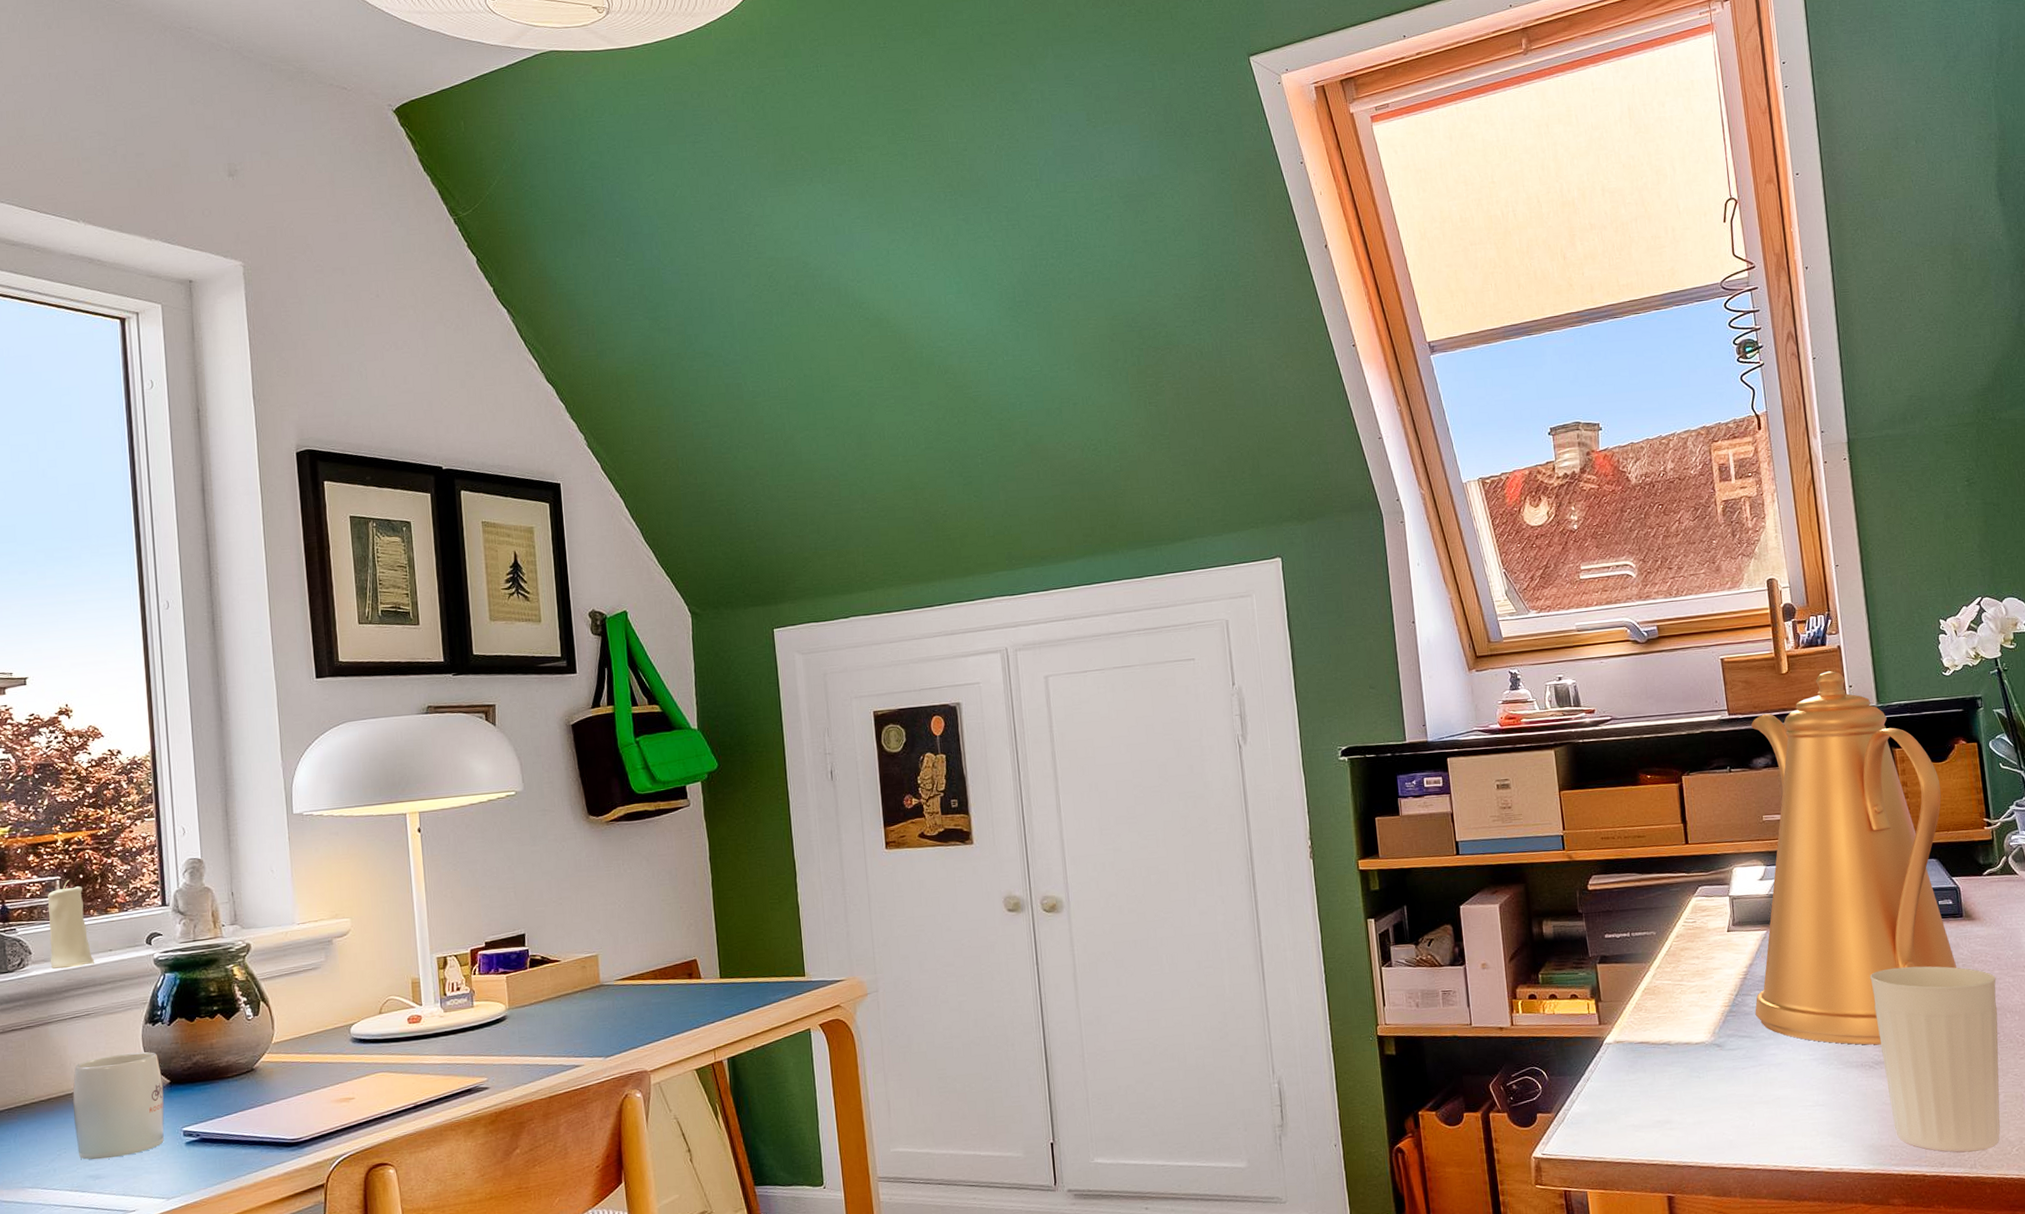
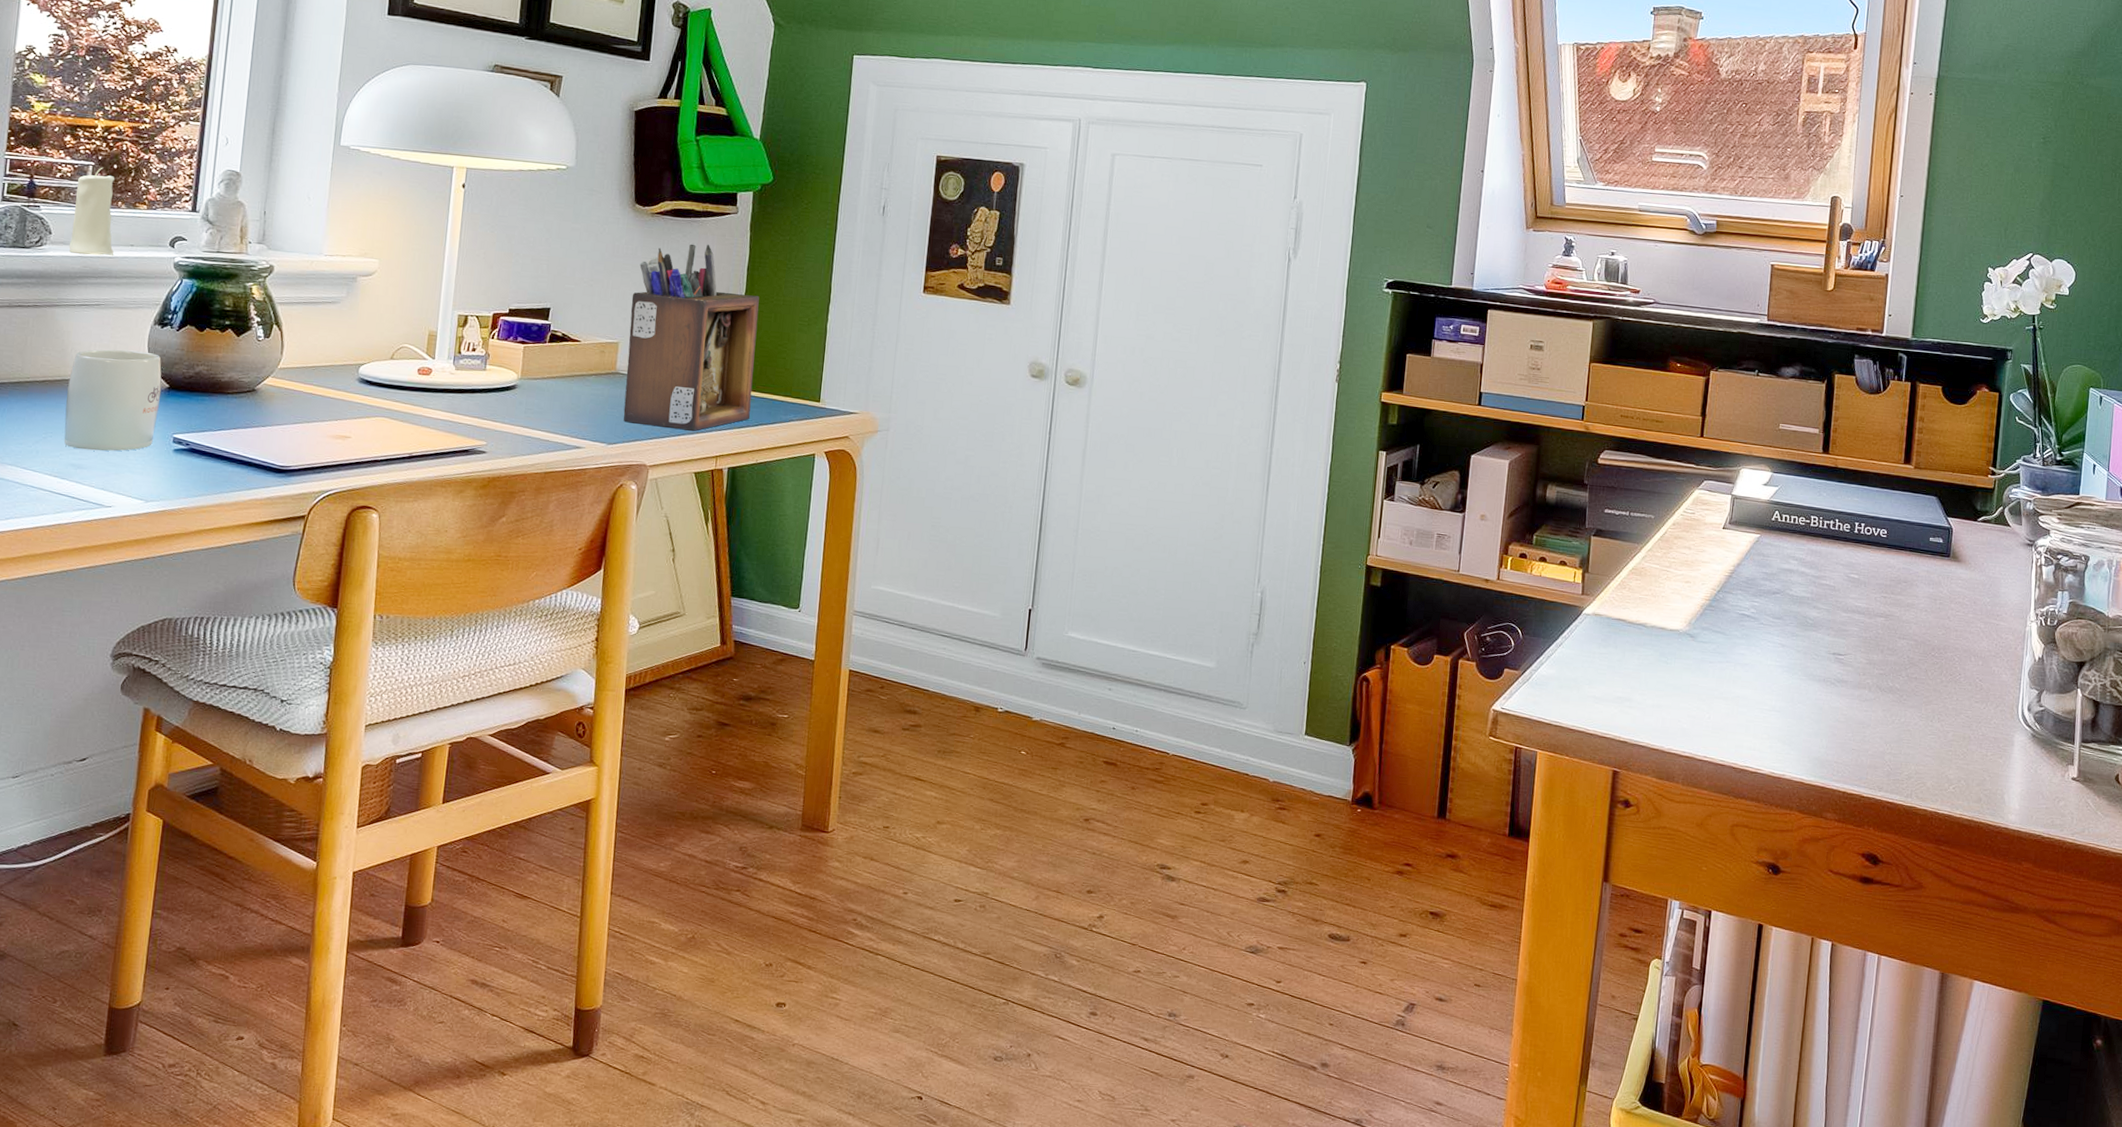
desk organizer: none [602,841,740,1033] -> present [623,244,759,431]
coffee pot: present [1751,671,1957,1045] -> none [1733,296,1956,664]
cup: present [1870,966,2001,1153] -> none [1842,593,1969,783]

